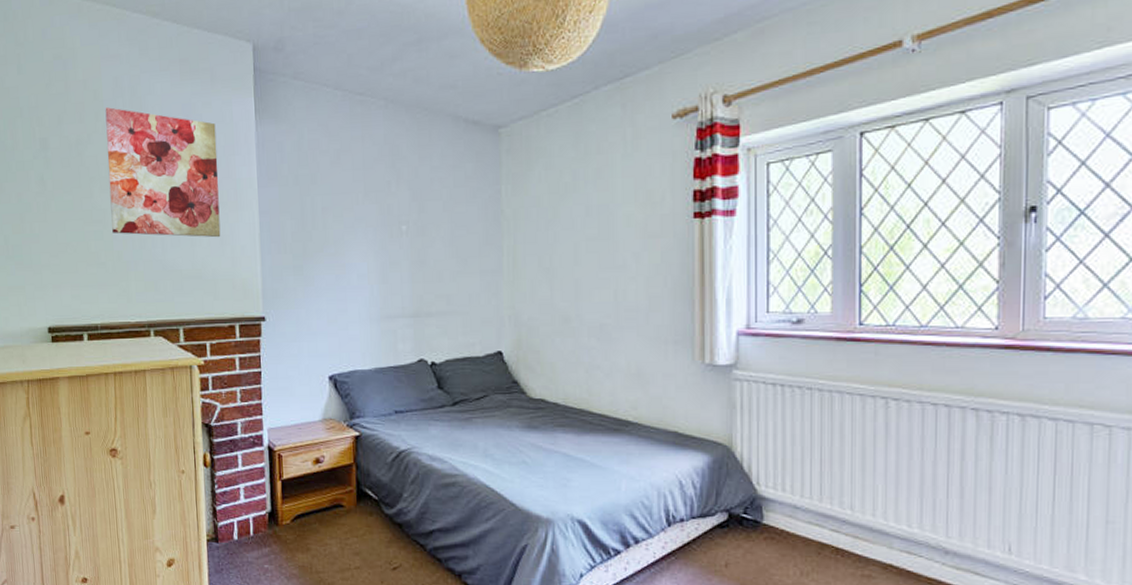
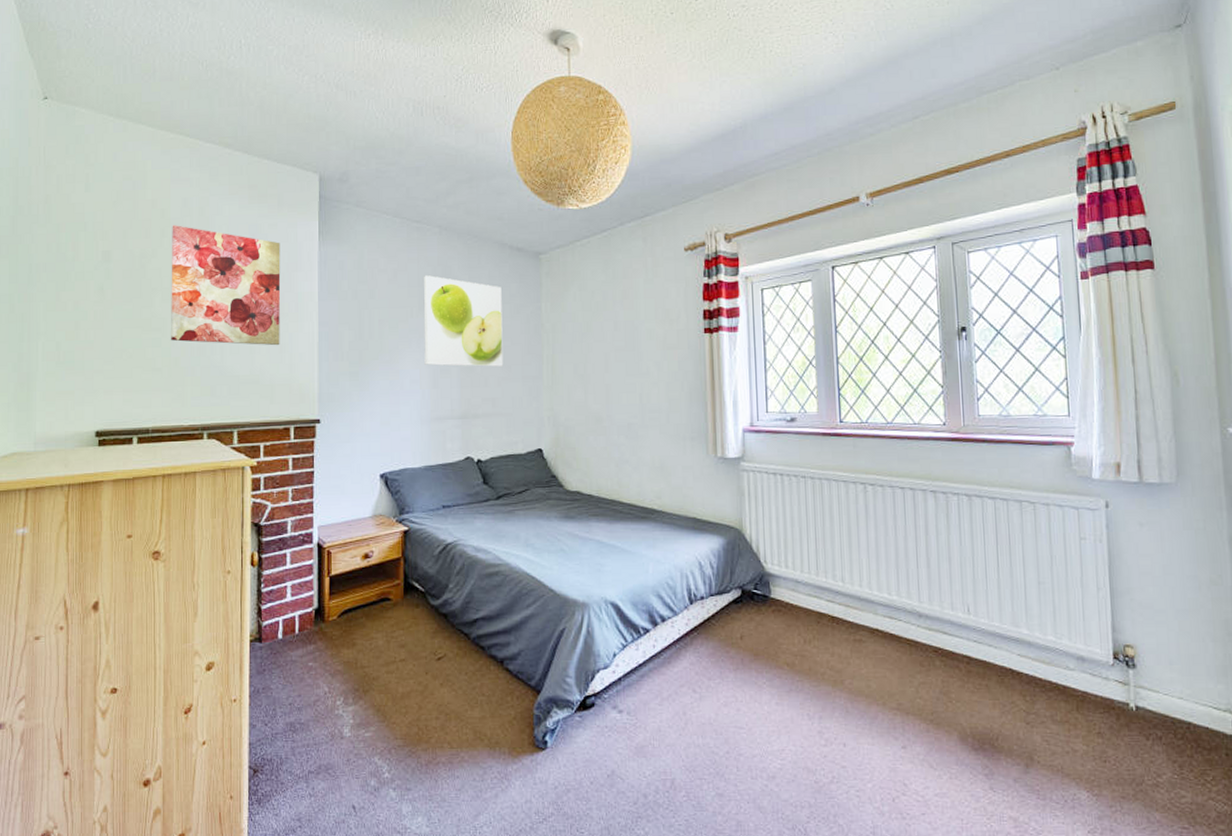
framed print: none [369,156,459,260] -> present [423,275,504,367]

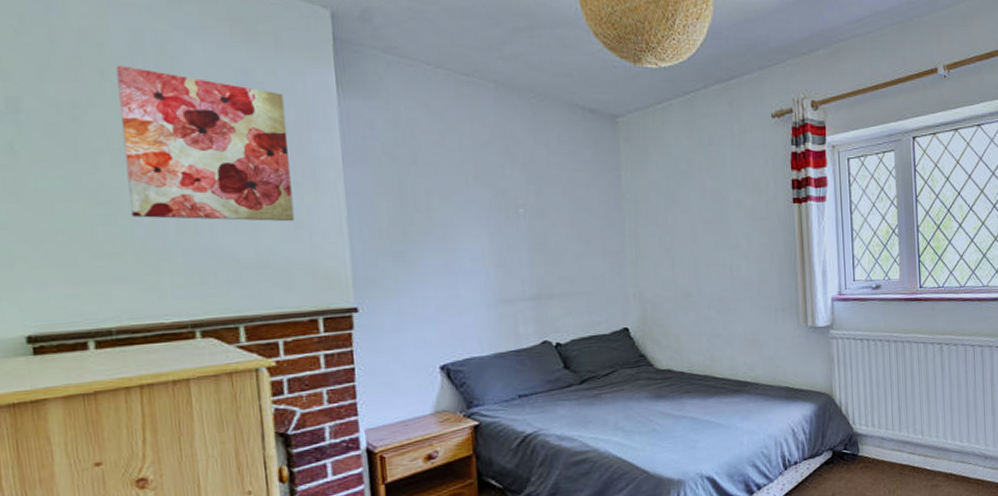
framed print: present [423,275,504,367] -> none [479,138,581,242]

